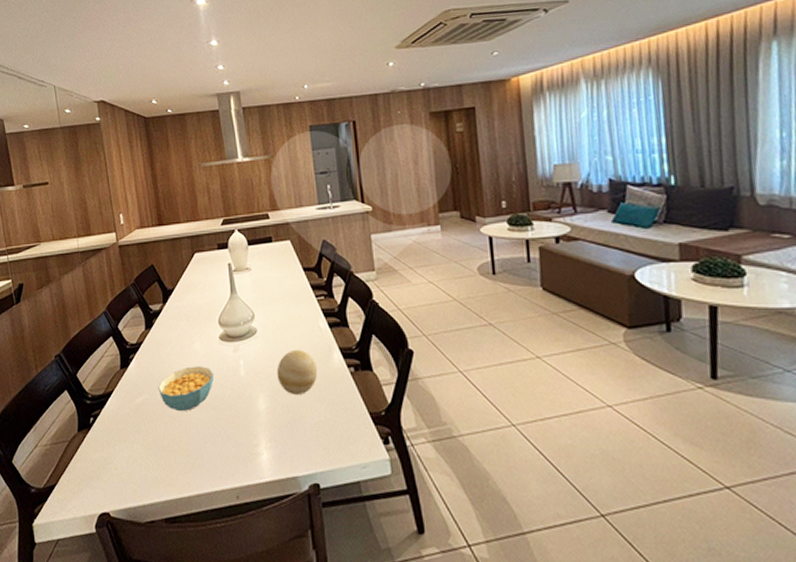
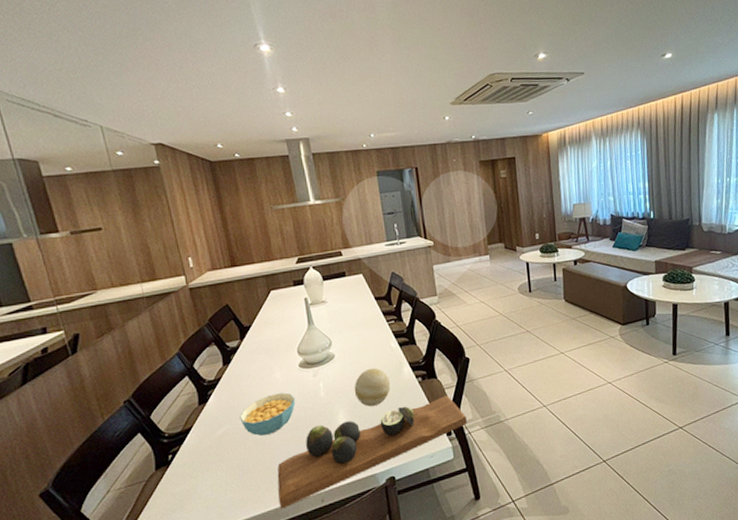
decorative tray: none [192,393,409,498] -> present [277,395,467,509]

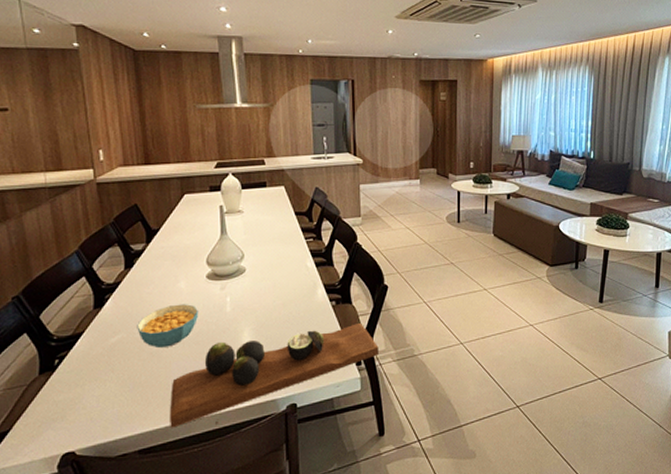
decorative ball: present [354,368,391,407] -> none [263,286,302,328]

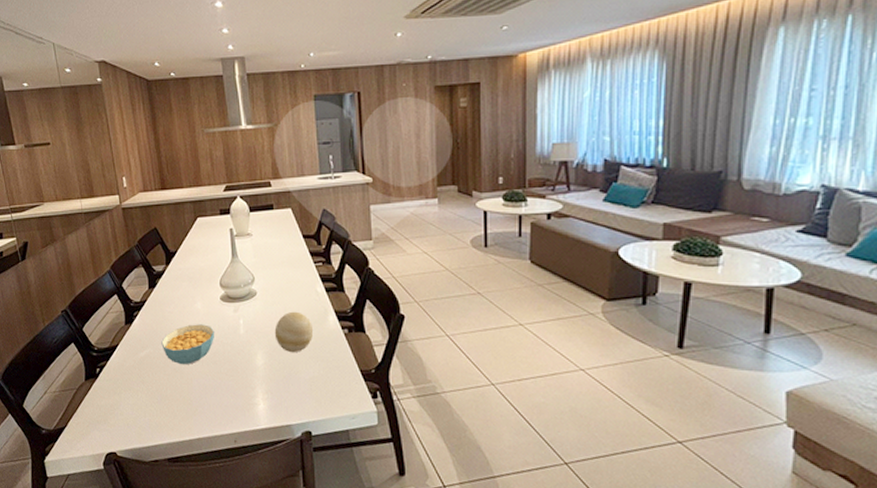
decorative tray: present [170,322,379,428] -> none [193,353,396,441]
decorative ball: none [263,286,302,328] -> present [274,311,314,353]

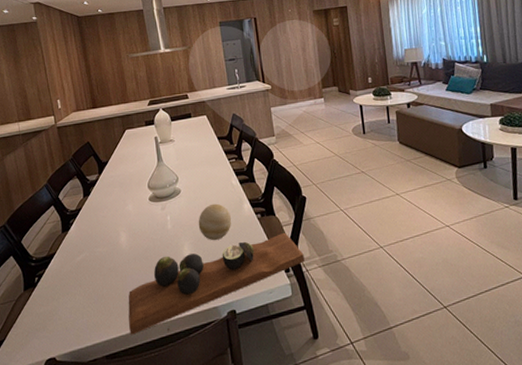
cereal bowl: present [161,324,214,364] -> none [96,224,145,264]
decorative tray: none [193,353,396,441] -> present [128,232,305,335]

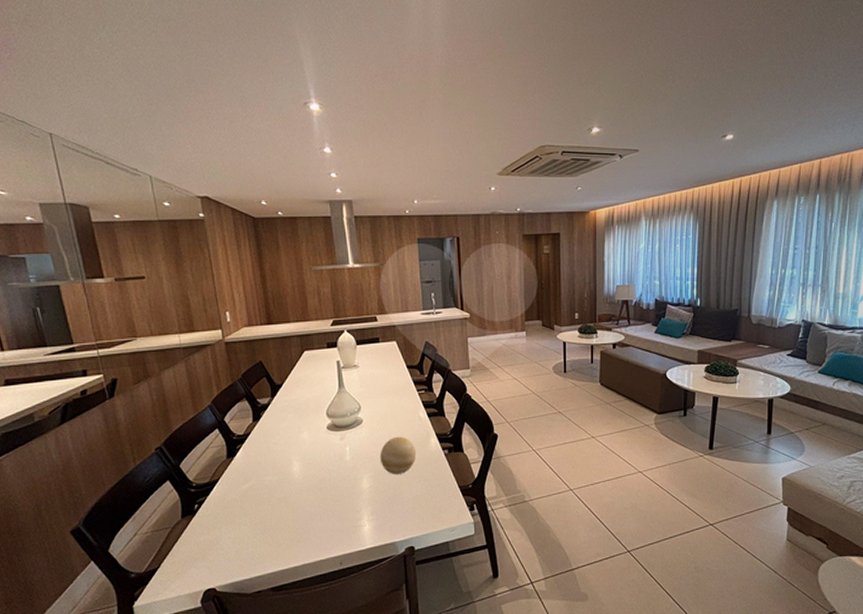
decorative tray: present [128,232,305,335] -> none [298,470,490,568]

